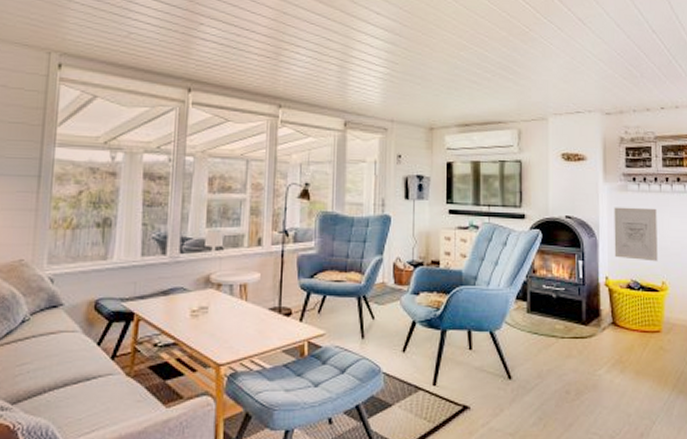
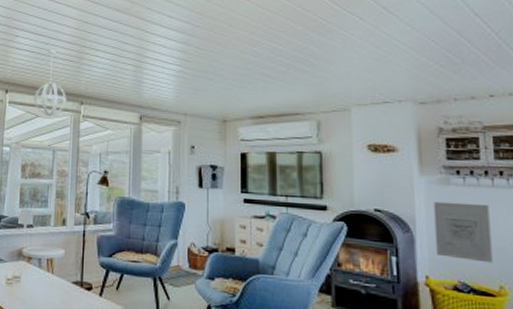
pendant light: none [223,42,263,121] -> present [34,49,67,116]

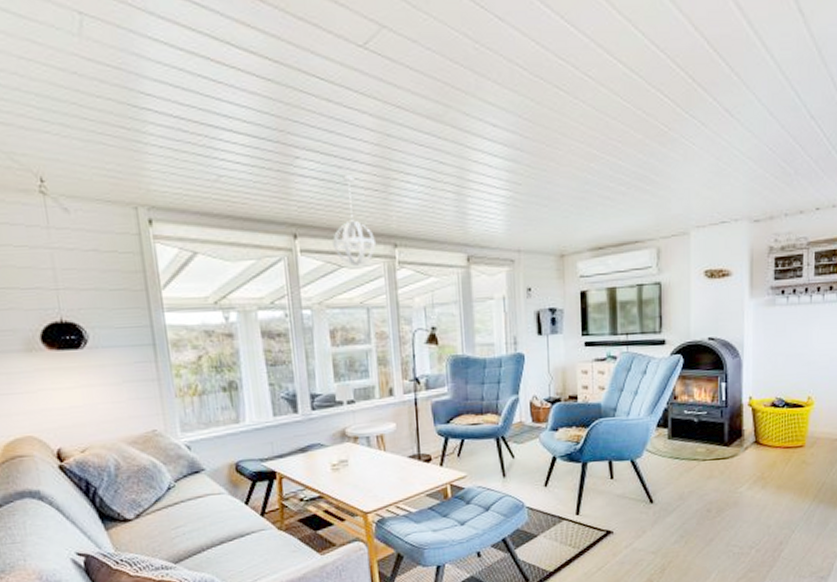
wall art: present [433,201,493,263] -> none [759,321,806,377]

